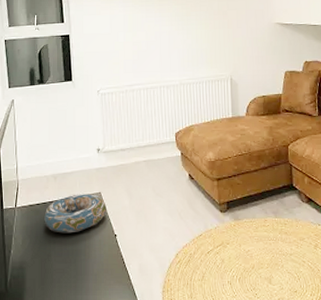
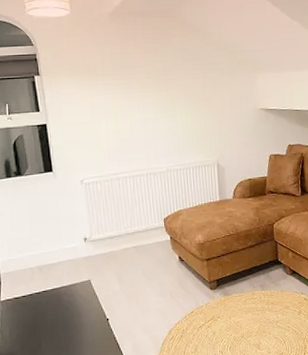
decorative bowl: present [44,194,107,233] -> none [31,282,97,322]

